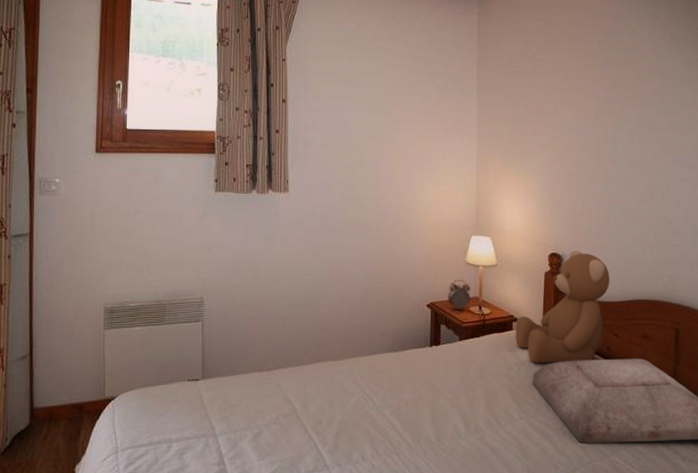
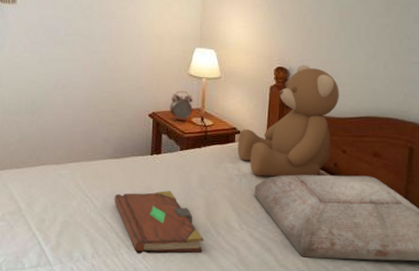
book: none [393,383,485,451] -> present [114,191,204,255]

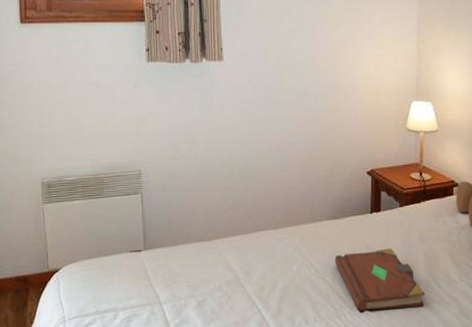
alarm clock: present [170,91,193,122] -> none [388,146,411,177]

